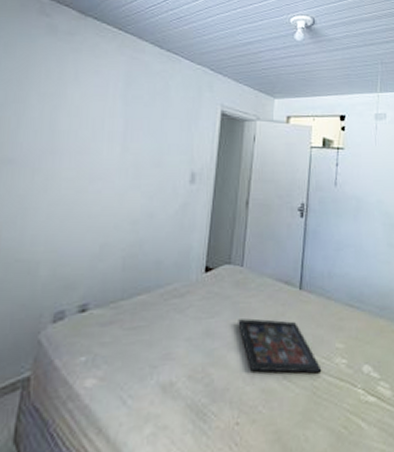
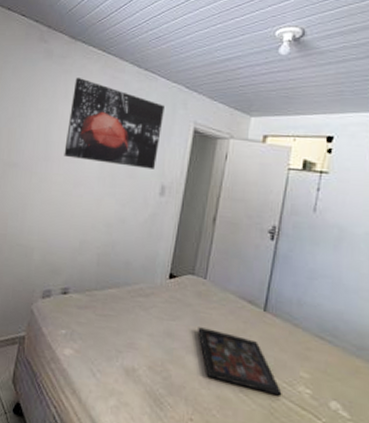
wall art: none [76,57,190,156] -> present [64,78,164,169]

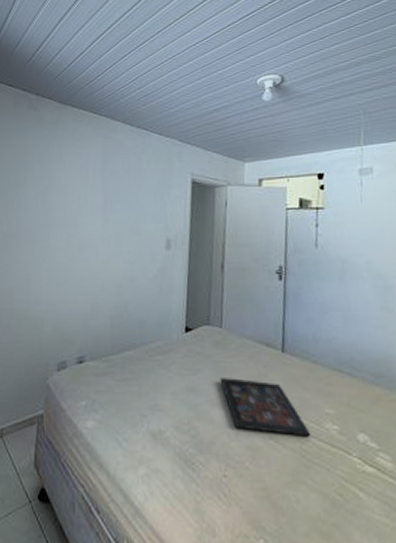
wall art: present [64,78,164,169] -> none [65,141,161,225]

